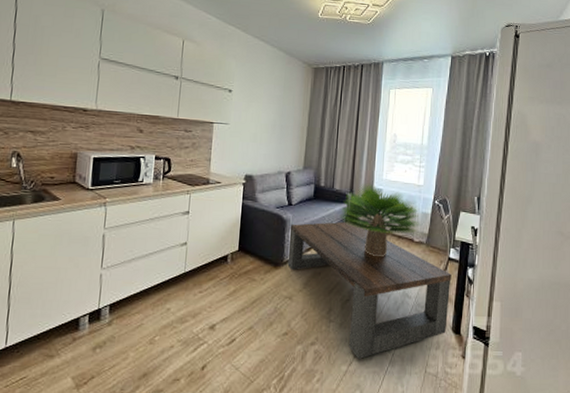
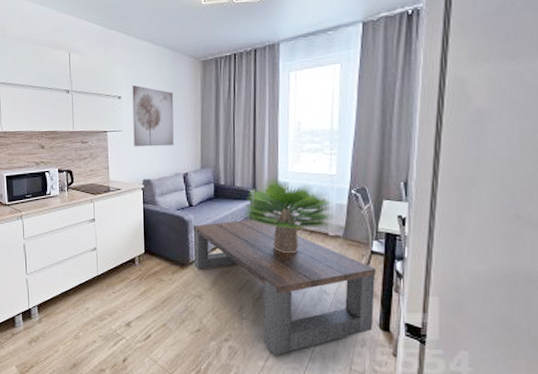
wall art: none [239,81,284,144] -> present [132,85,174,147]

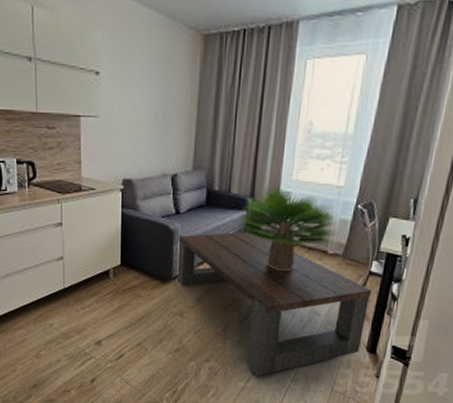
wall art: present [132,85,174,147] -> none [113,59,166,140]

